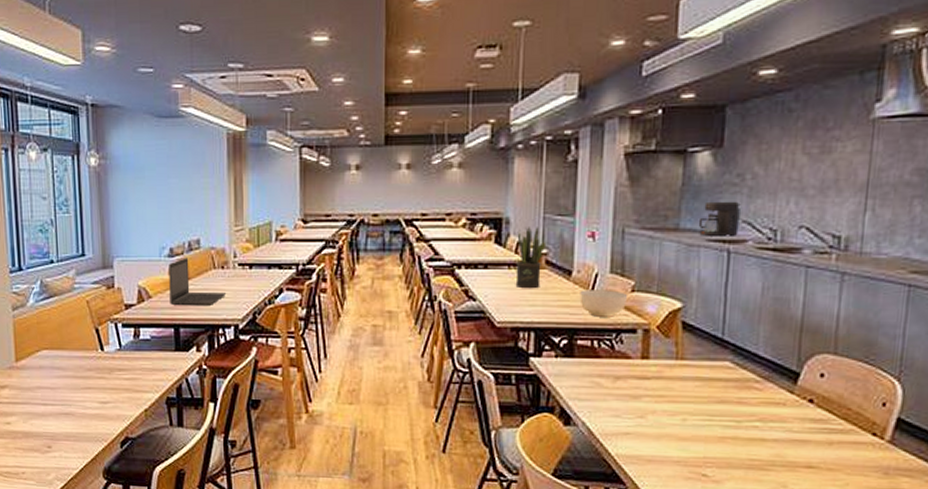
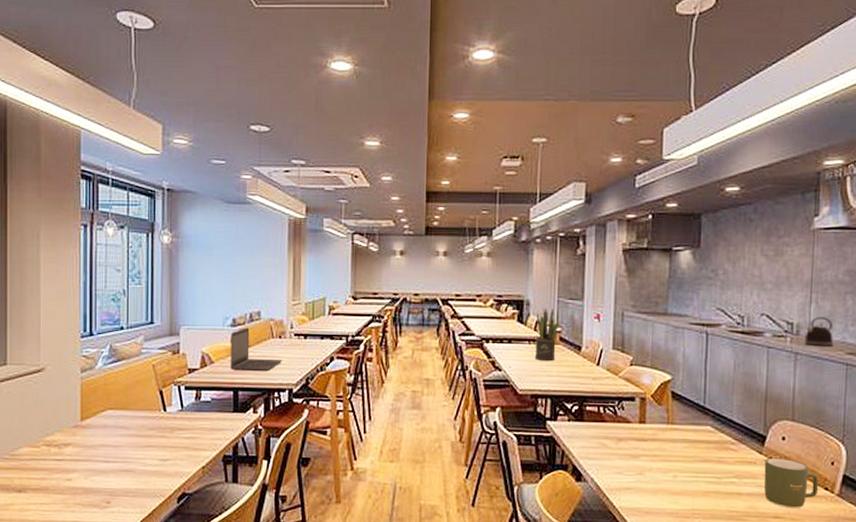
bowl: present [580,290,628,317] -> none [588,363,628,387]
coffee maker: present [698,201,739,236] -> none [682,291,714,321]
mug: none [794,397,865,458] -> present [763,457,818,509]
kettle: none [854,228,894,264] -> present [804,317,834,346]

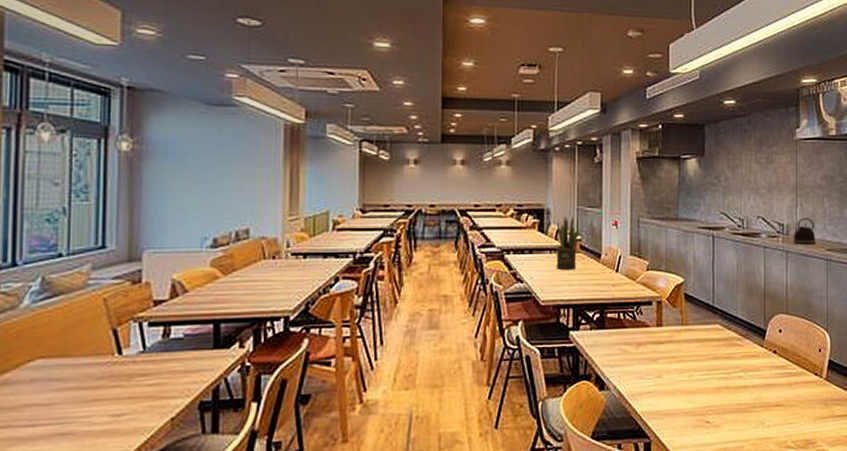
laptop: present [230,327,283,371] -> none [210,248,277,299]
mug: present [763,457,818,509] -> none [766,349,809,396]

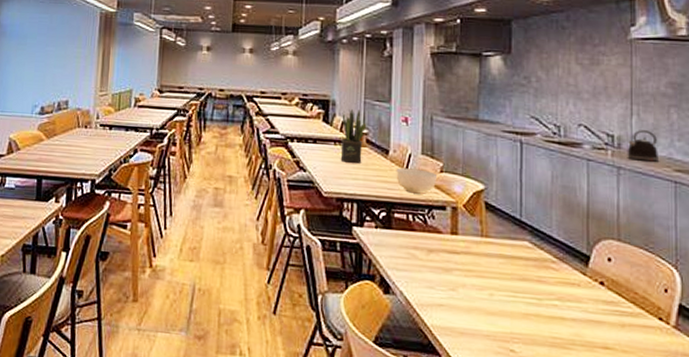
bowl: none [608,269,645,293] -> present [396,168,438,194]

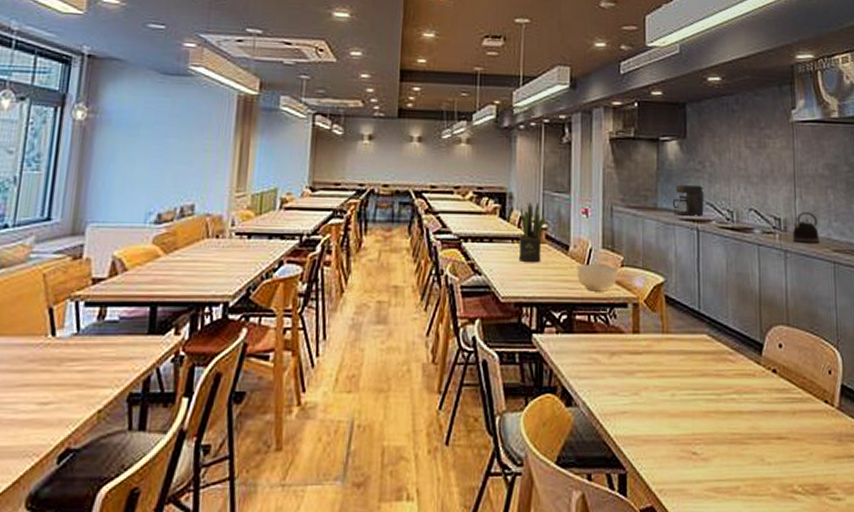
coffee maker: none [494,98,527,129] -> present [672,184,703,216]

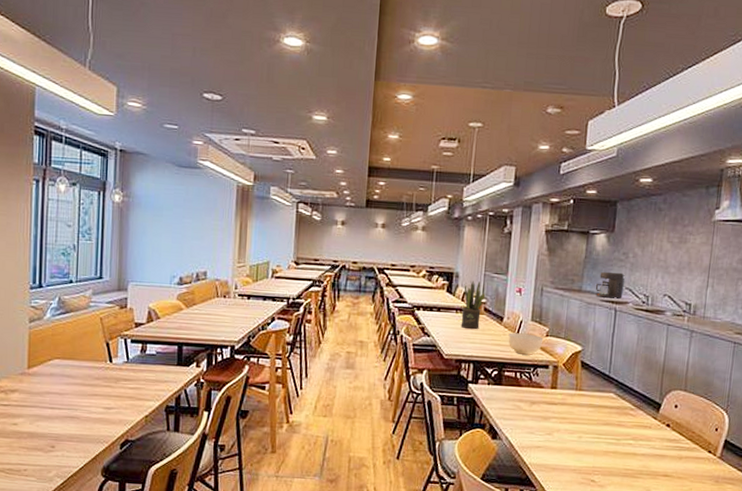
kettle: present [792,212,821,243] -> none [699,299,725,326]

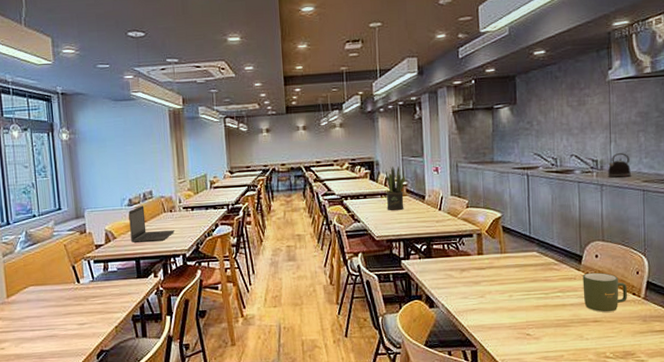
laptop: none [176,286,227,328] -> present [129,205,175,243]
bowl: present [508,332,544,355] -> none [432,207,465,228]
coffee maker: present [595,271,624,299] -> none [506,140,531,166]
mug: none [656,423,704,469] -> present [582,272,627,313]
kettle: none [699,299,725,326] -> present [607,153,632,178]

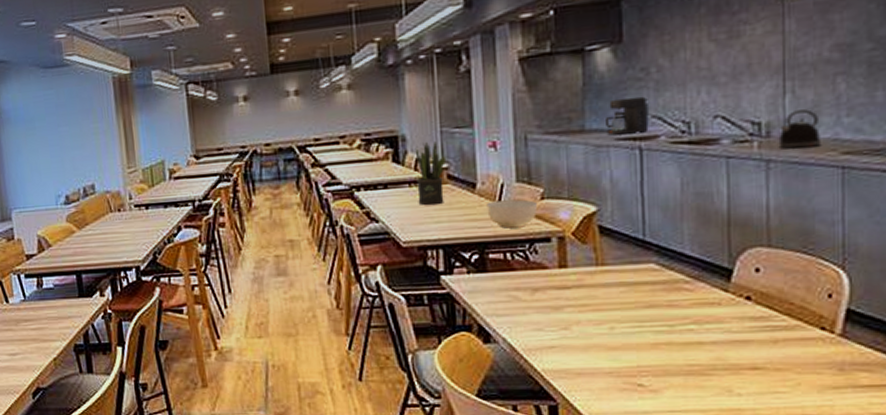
laptop: present [129,205,175,243] -> none [65,203,126,252]
bowl: none [432,207,465,228] -> present [486,199,538,229]
coffee maker: none [506,140,531,166] -> present [604,96,647,135]
mug: present [582,272,627,313] -> none [733,294,810,357]

